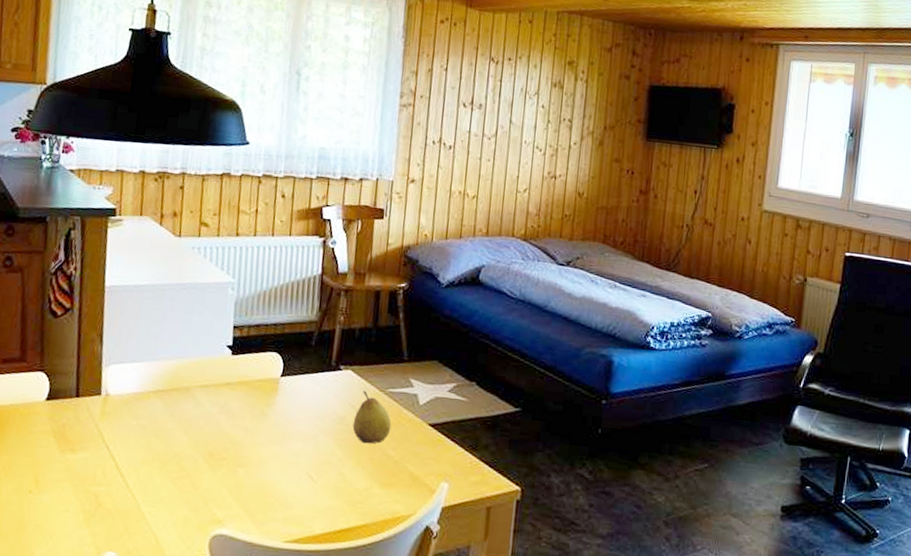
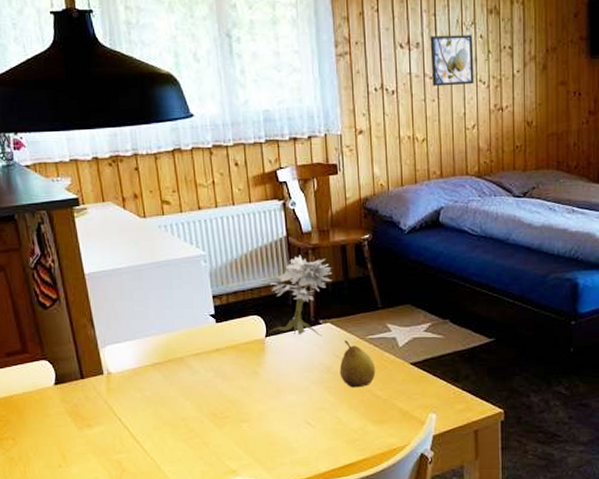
bonsai tree: none [285,295,362,384] -> present [269,255,332,337]
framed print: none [490,99,535,150] -> present [430,35,474,86]

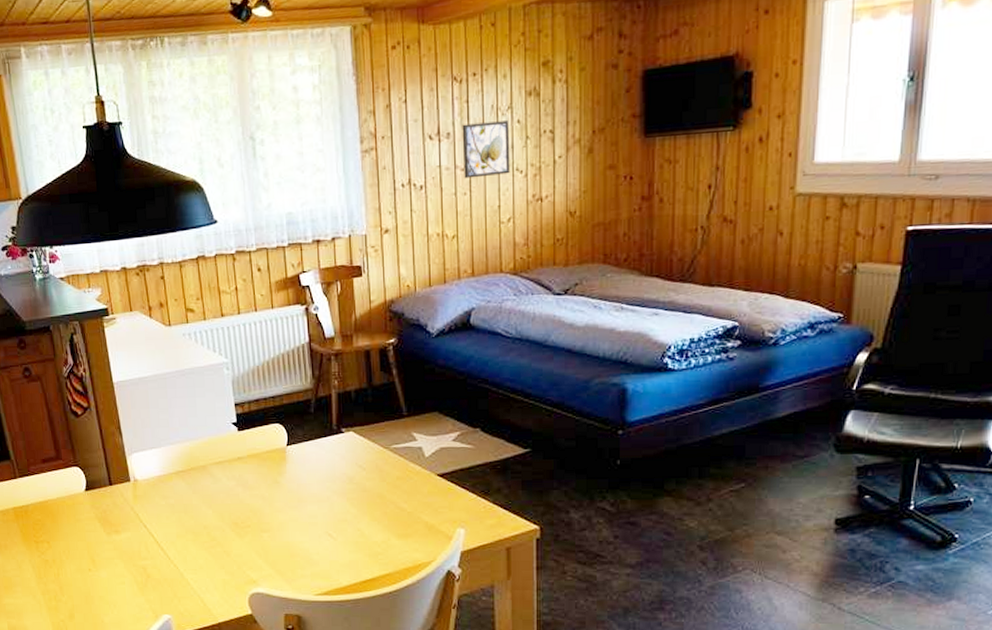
bonsai tree: present [269,255,332,337] -> none [290,361,355,446]
fruit: present [339,339,376,388] -> none [362,449,400,500]

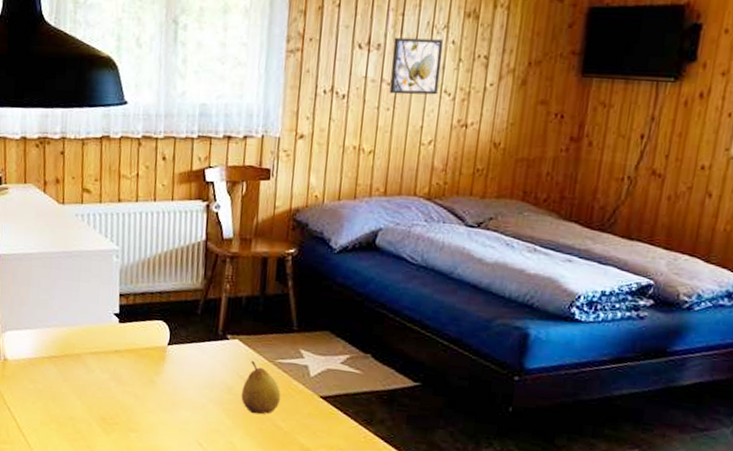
fruit: none [362,449,400,500] -> present [241,360,281,415]

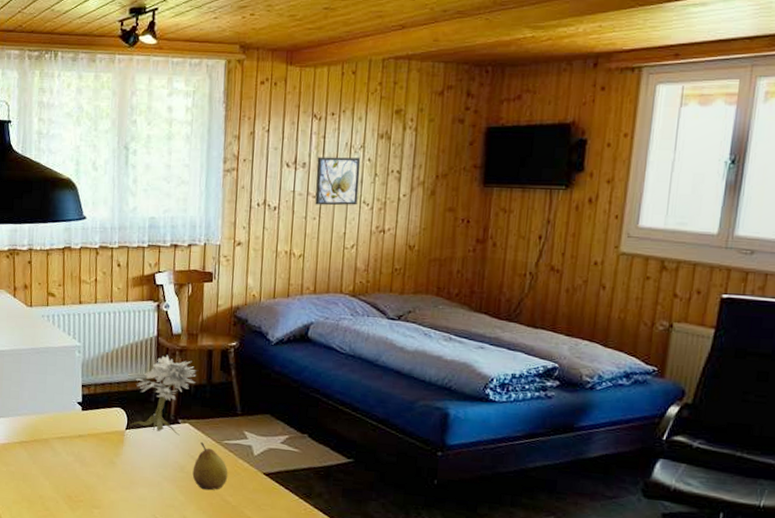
bonsai tree: none [172,262,249,353] -> present [129,355,196,436]

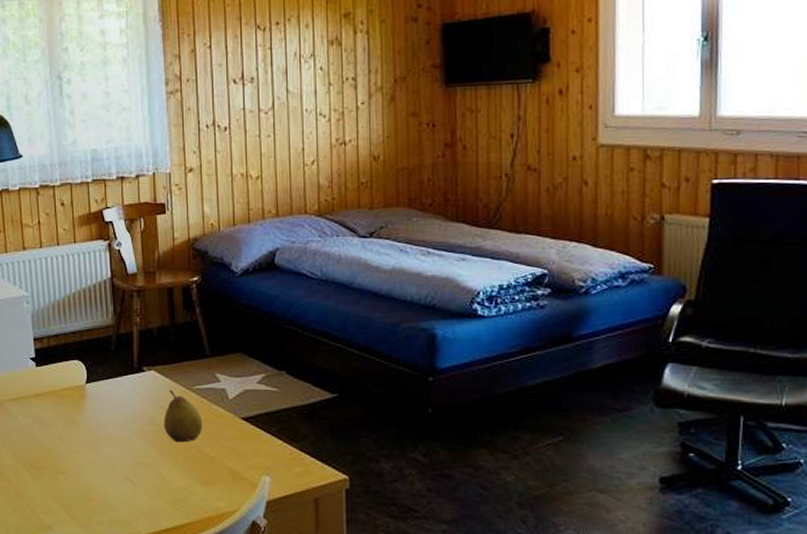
bonsai tree: present [129,355,196,436] -> none [89,297,158,385]
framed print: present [315,157,361,206] -> none [265,67,313,122]

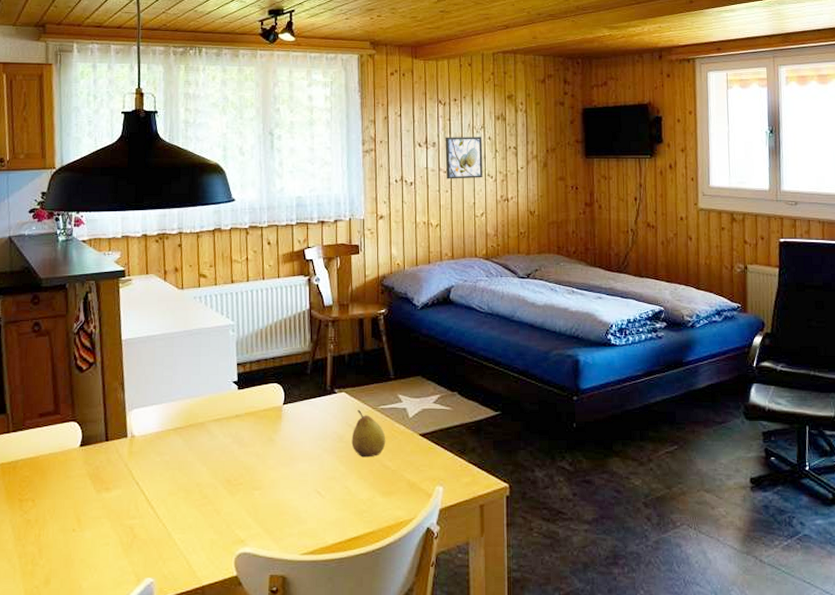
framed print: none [265,67,313,122] -> present [445,137,483,179]

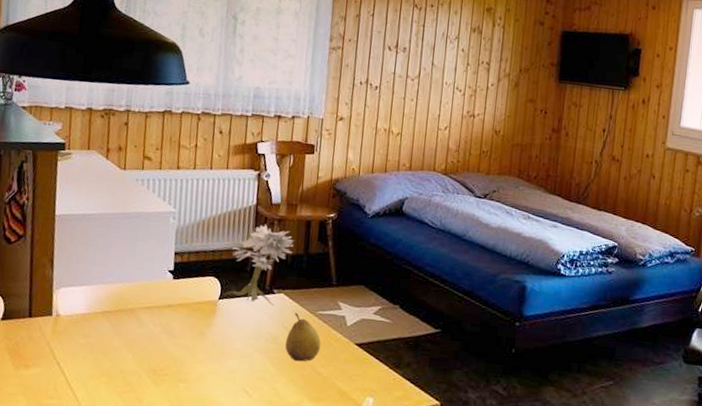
bonsai tree: none [287,326,349,406] -> present [223,224,294,306]
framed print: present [445,137,483,179] -> none [413,43,455,91]

